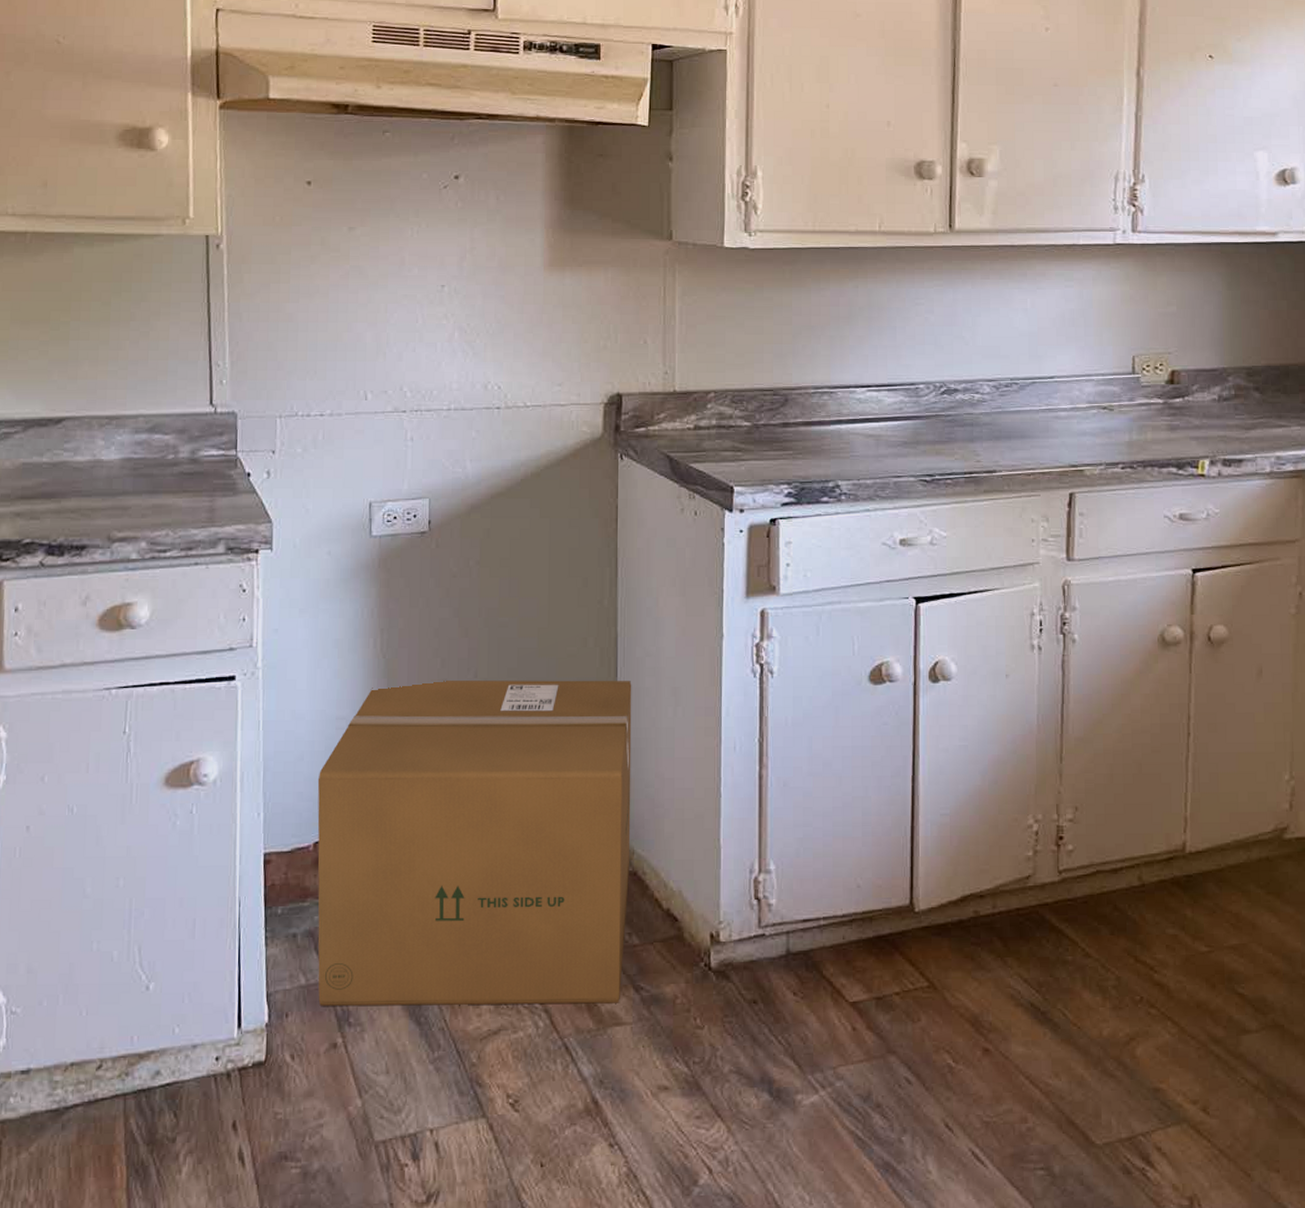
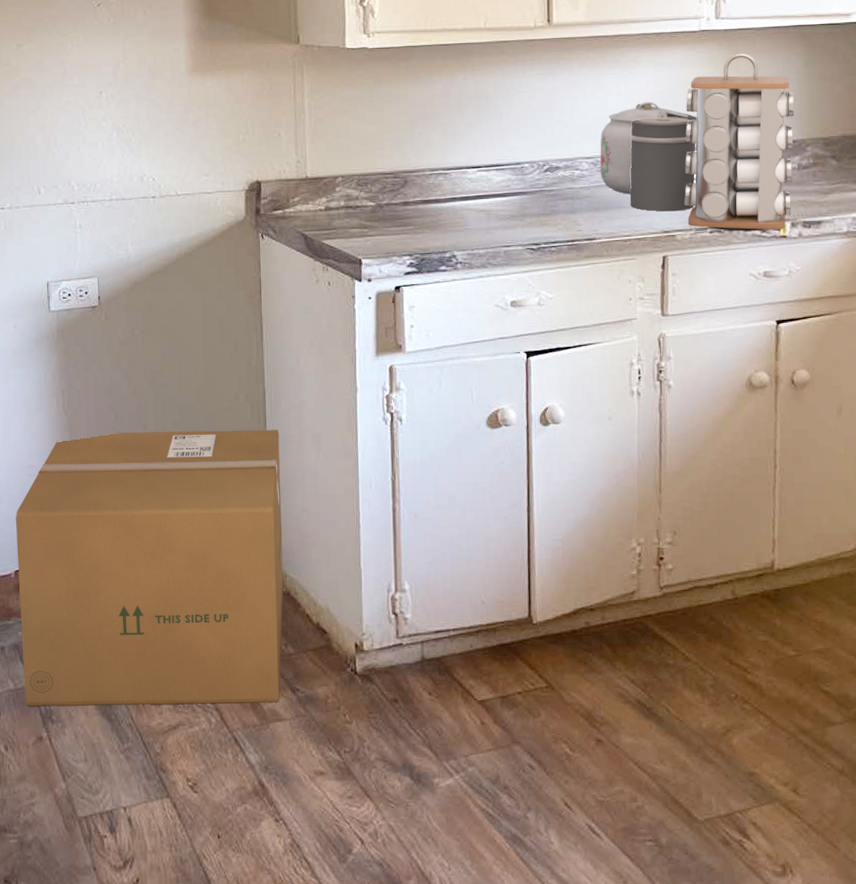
kettle: none [1002,320,1110,423] -> present [599,101,697,195]
cylinder: none [1035,338,1107,443] -> present [630,117,695,212]
spice rack: none [1094,270,1215,467] -> present [684,53,795,231]

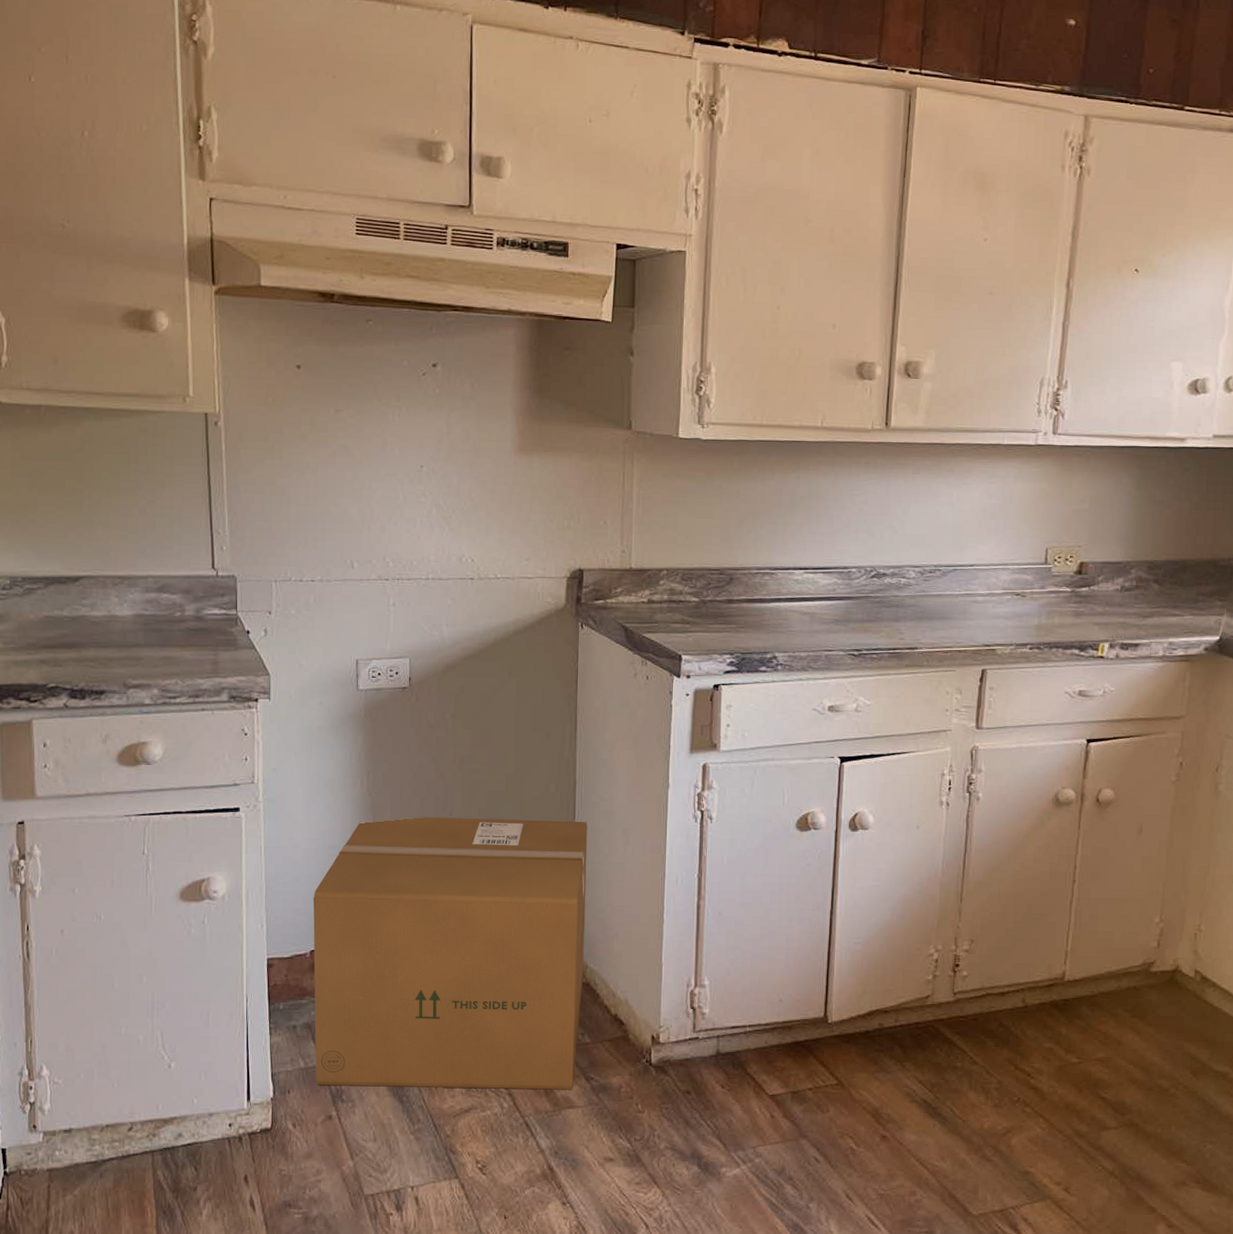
kettle: present [599,101,697,195] -> none [926,513,1026,606]
cylinder: present [630,117,695,212] -> none [953,529,1022,626]
spice rack: present [684,53,795,231] -> none [1007,470,1123,650]

